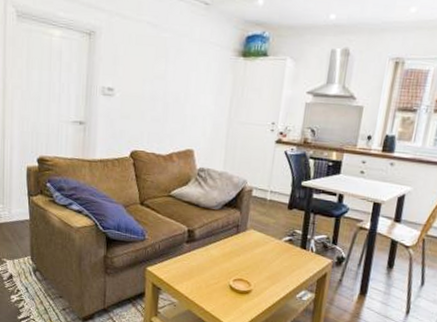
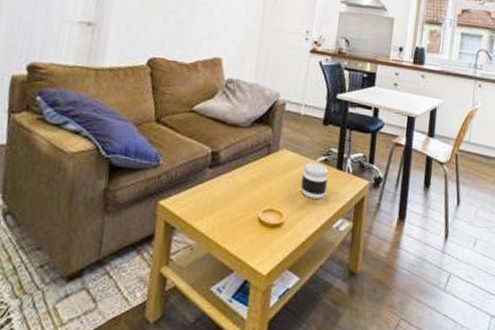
jar: none [266,241,293,273] -> present [300,162,329,199]

